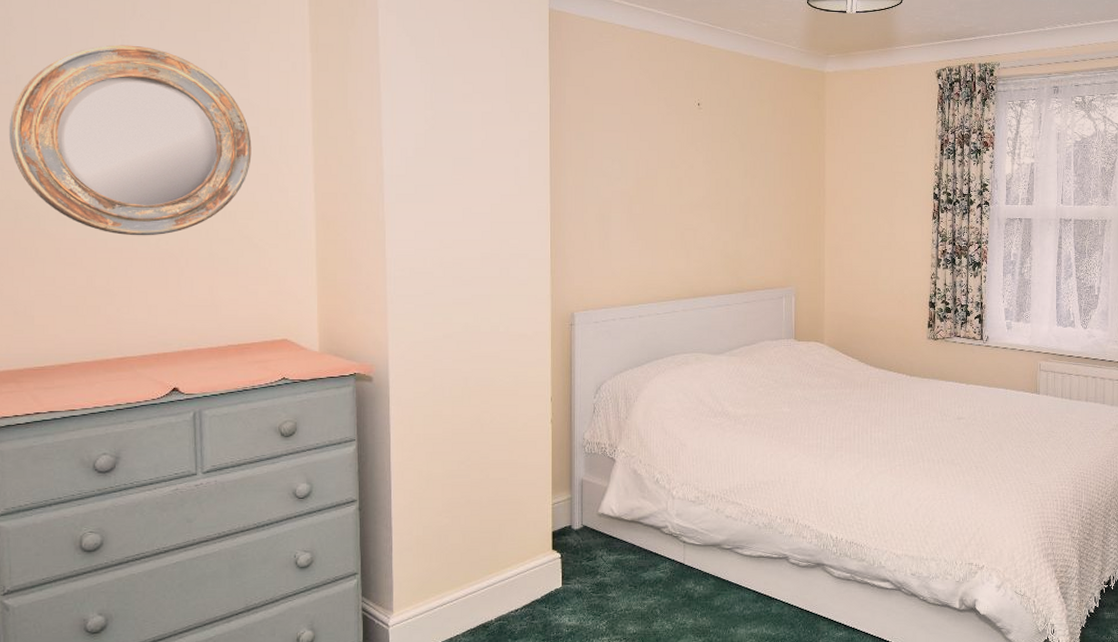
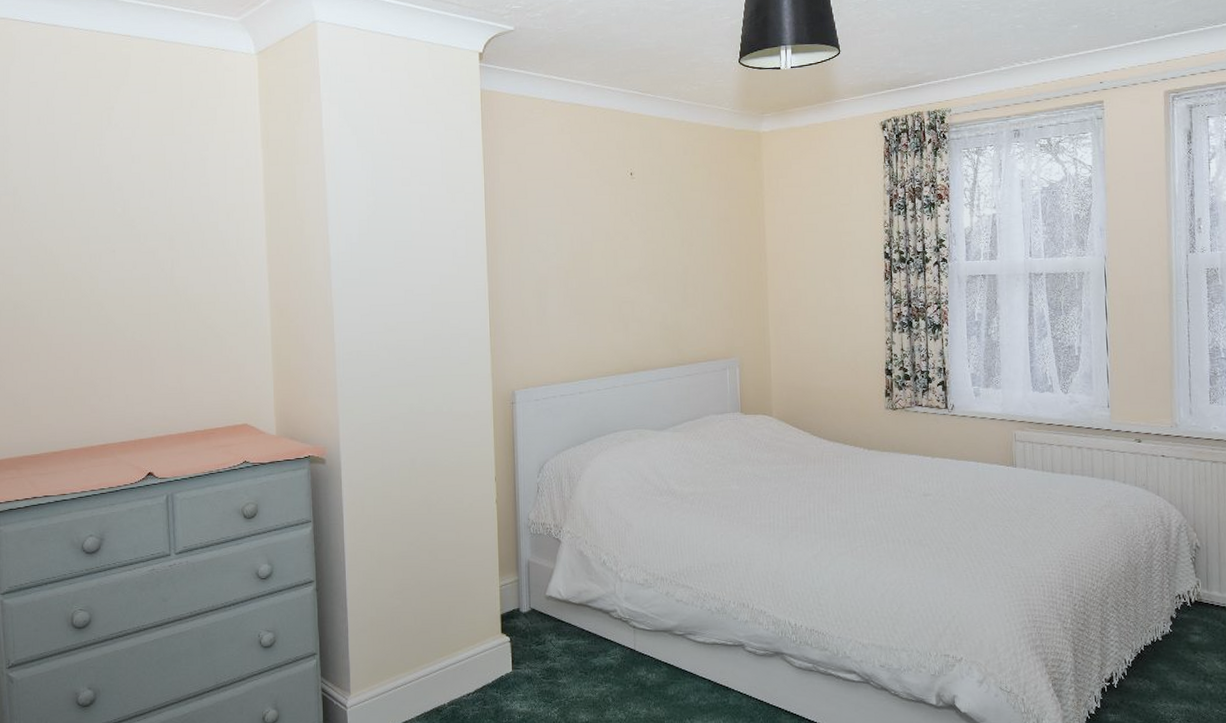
home mirror: present [8,44,252,236] -> none [8,153,212,330]

